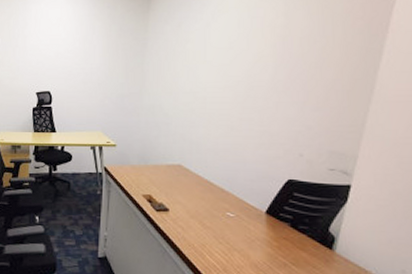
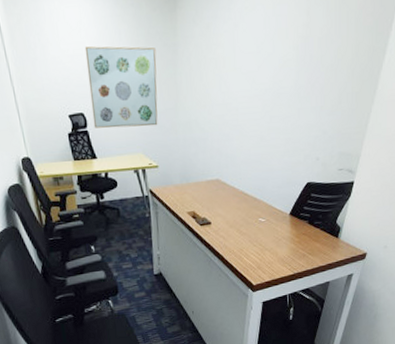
wall art: none [58,37,126,108] -> present [84,46,158,129]

